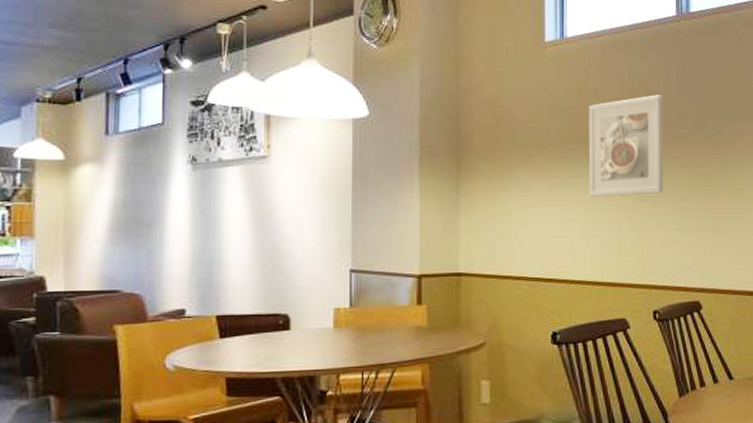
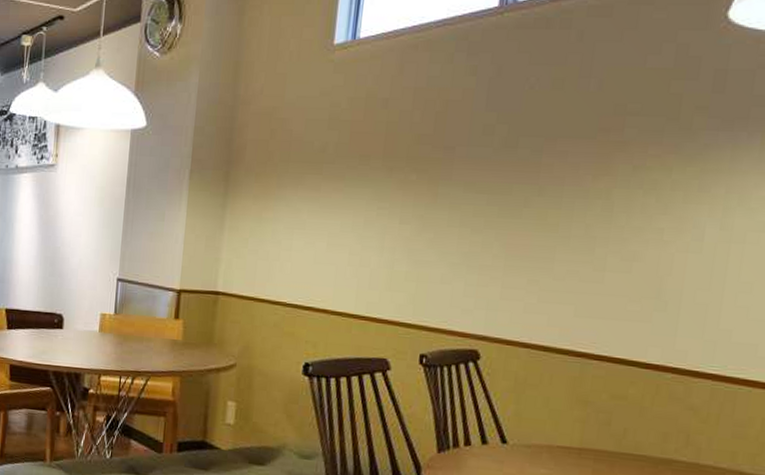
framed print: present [589,95,664,197] -> none [362,105,467,223]

